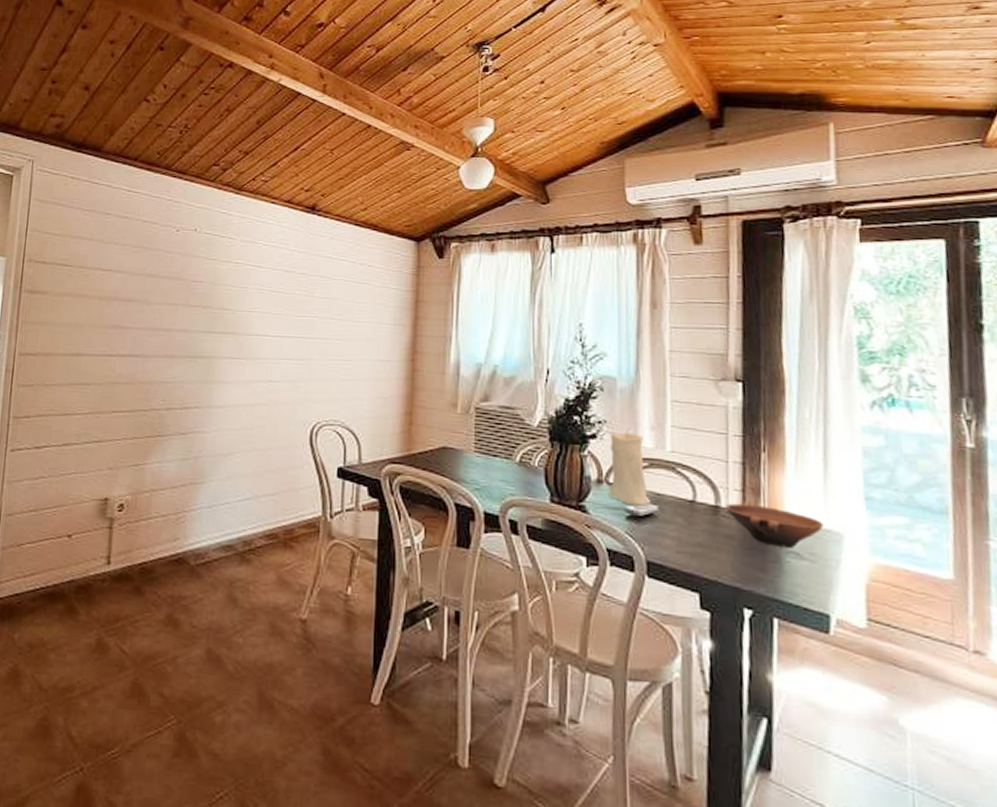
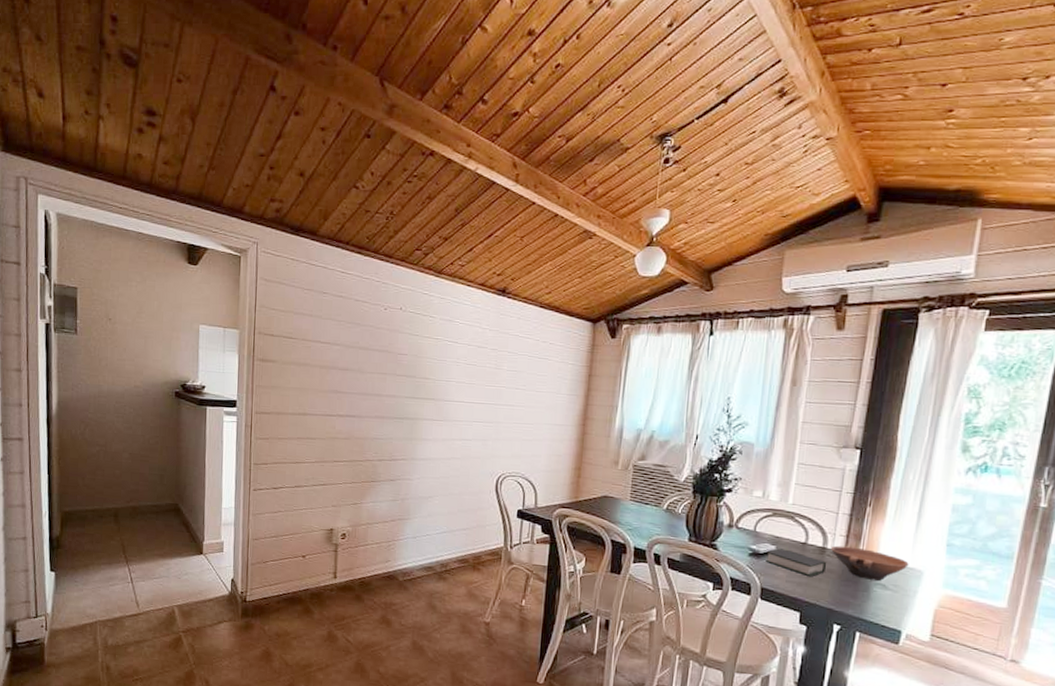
candle: present [608,428,652,508] -> none [736,484,771,547]
book: none [647,509,723,546] -> present [765,548,826,577]

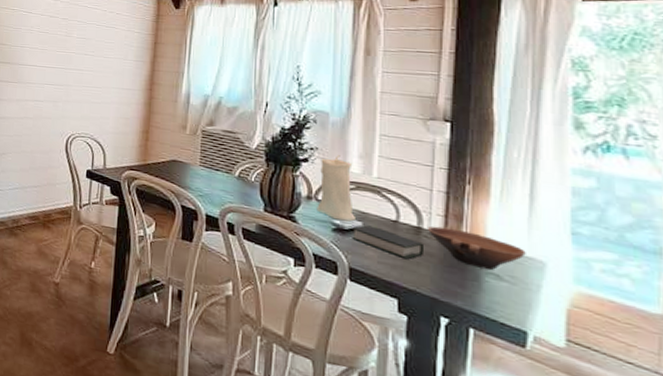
candle: none [736,484,771,547] -> present [317,155,357,223]

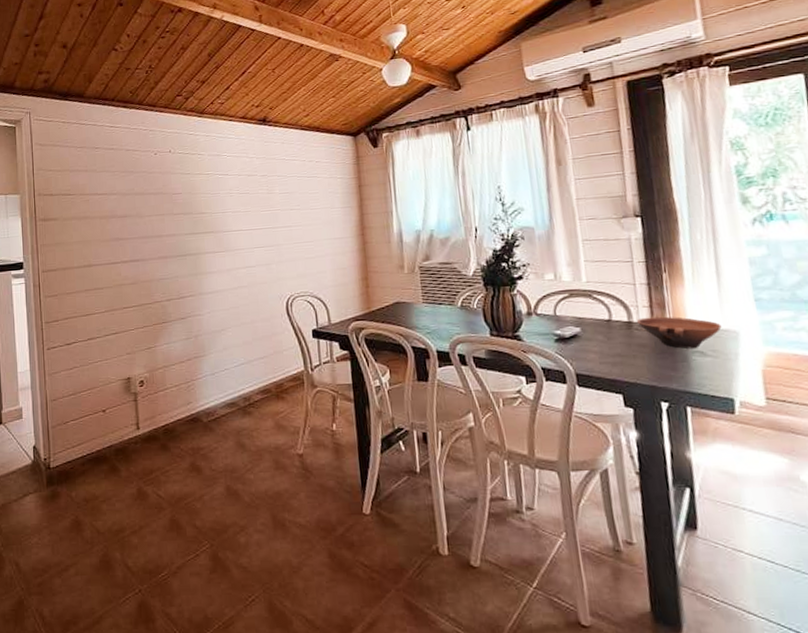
candle: present [317,155,357,223] -> none [534,267,575,331]
book: present [352,225,423,260] -> none [572,329,638,355]

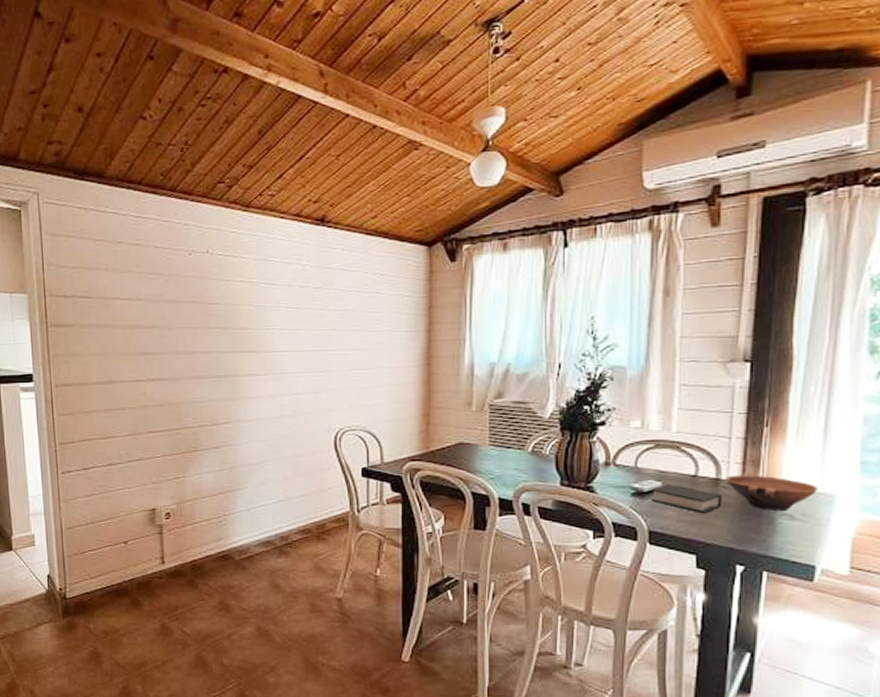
book: none [572,329,638,355] -> present [651,484,721,514]

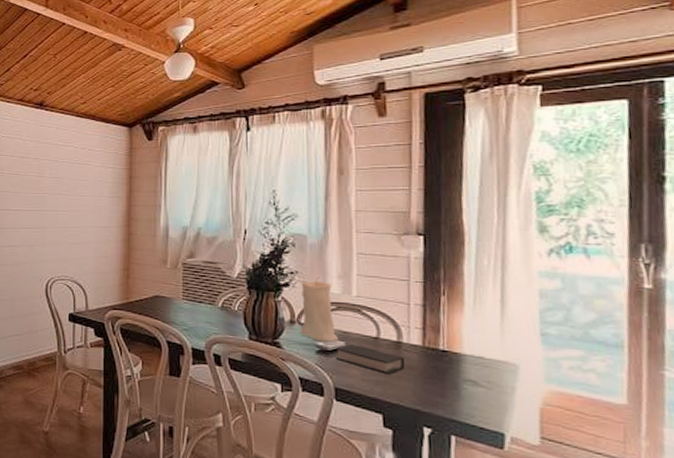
candle: none [615,413,656,485] -> present [300,277,339,344]
bowl: present [725,475,818,511] -> none [406,339,500,377]

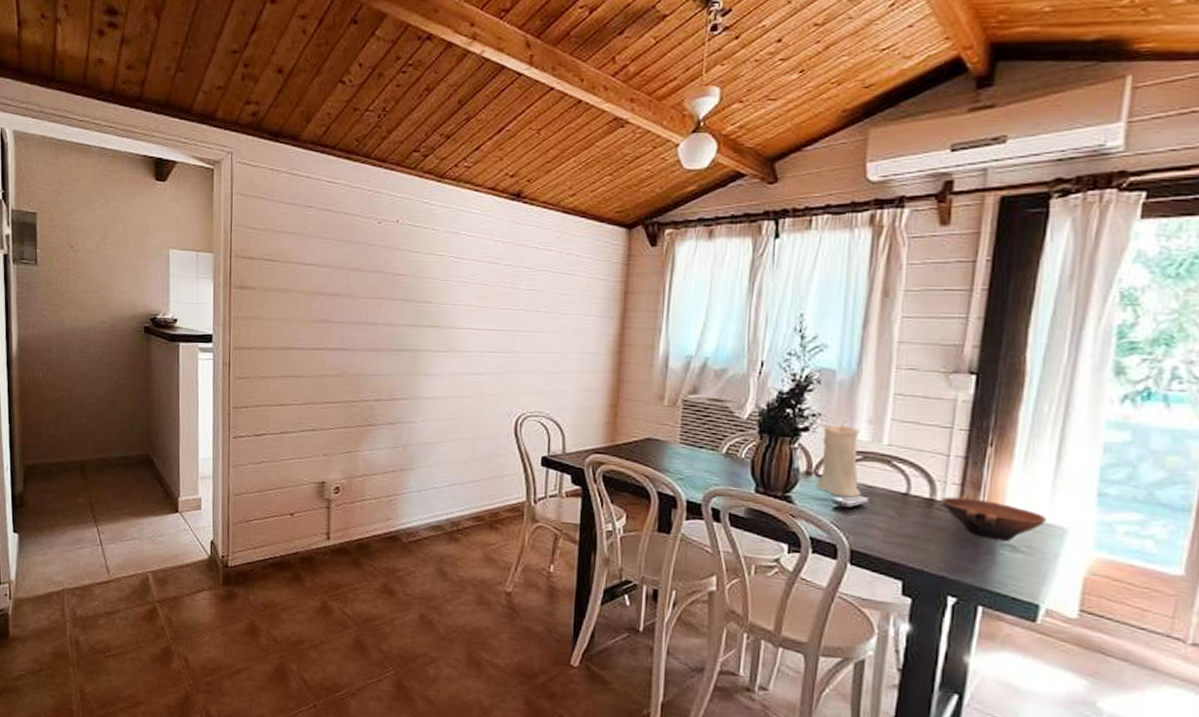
book: present [335,344,404,375] -> none [855,501,935,537]
bowl: none [406,339,500,377] -> present [940,496,1047,541]

